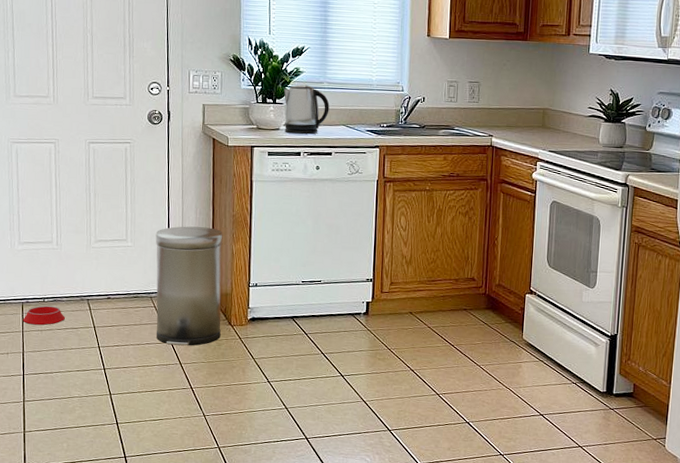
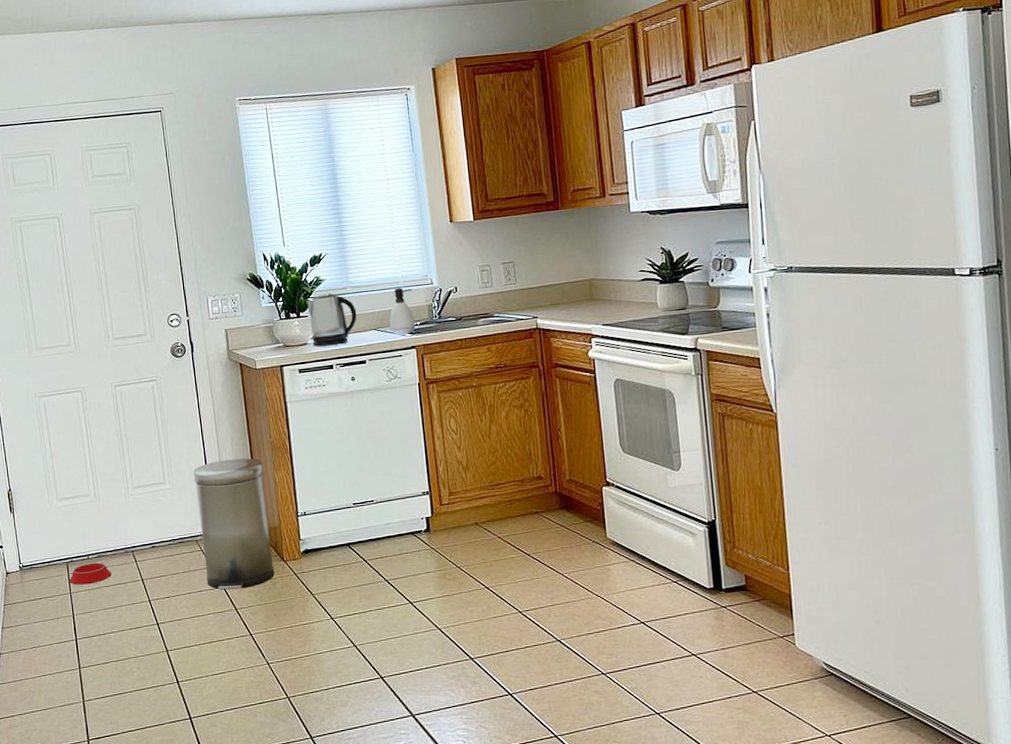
soap dispenser: none [358,90,384,134] -> present [389,288,416,335]

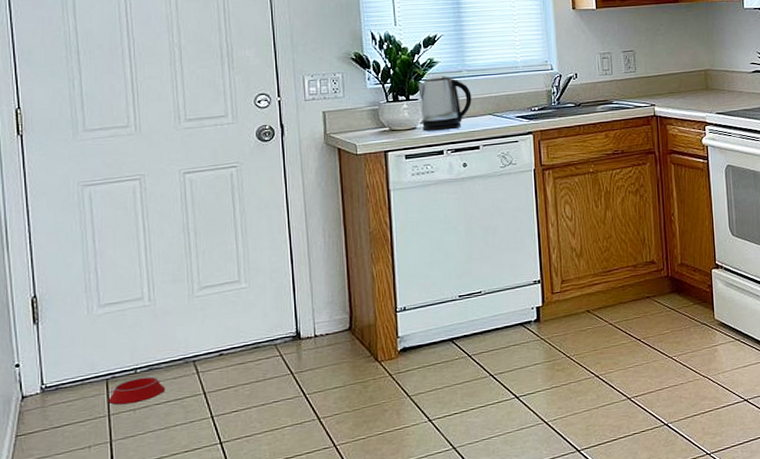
pedal bin: present [193,458,275,590] -> none [276,250,366,398]
soap dispenser: present [389,288,416,335] -> none [506,72,533,121]

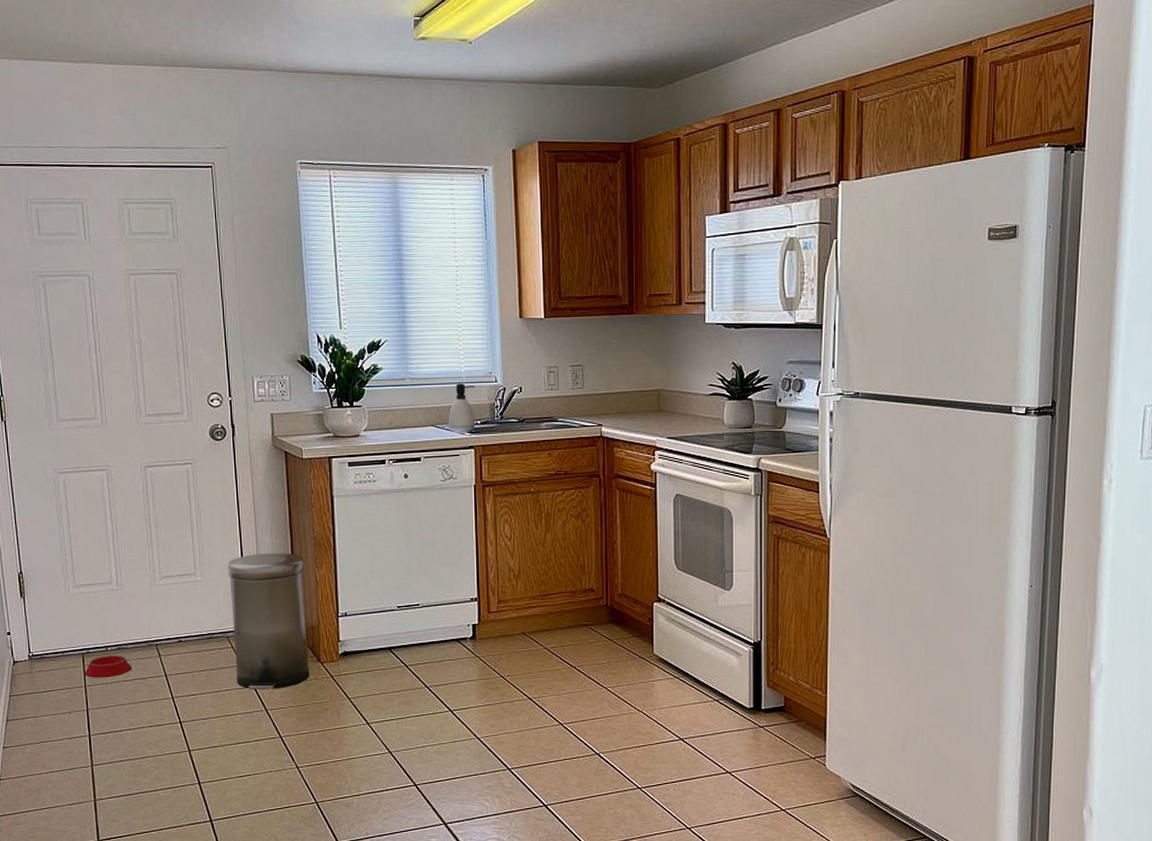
pedal bin: none [276,250,366,398] -> present [228,553,310,689]
kettle: present [417,76,472,132] -> none [361,383,414,440]
soap dispenser: none [506,72,533,121] -> present [448,383,476,433]

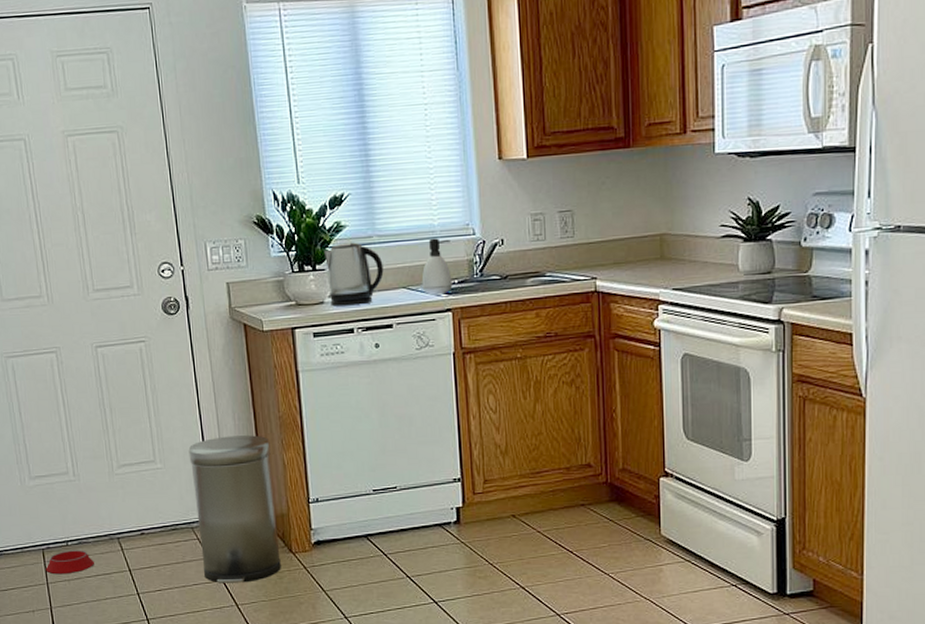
kettle: none [361,383,414,440] -> present [323,242,384,307]

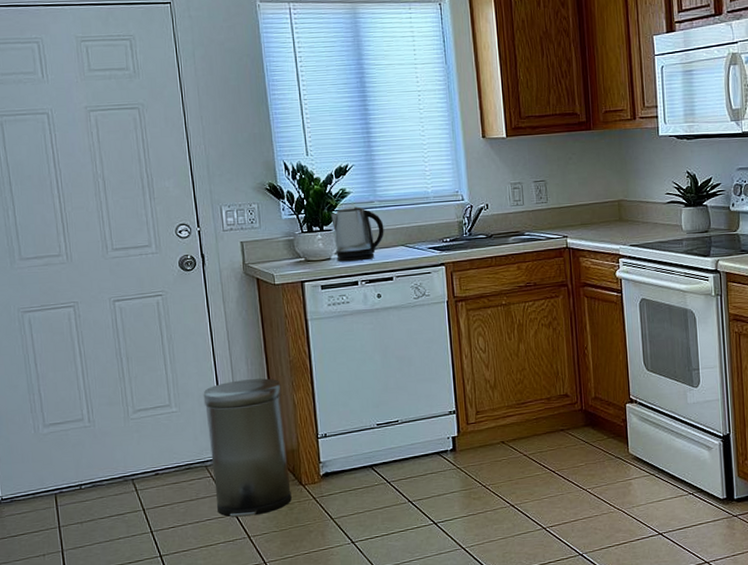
pet bowl: present [45,550,94,575] -> none [57,492,108,518]
soap dispenser: present [421,238,453,295] -> none [418,203,445,252]

